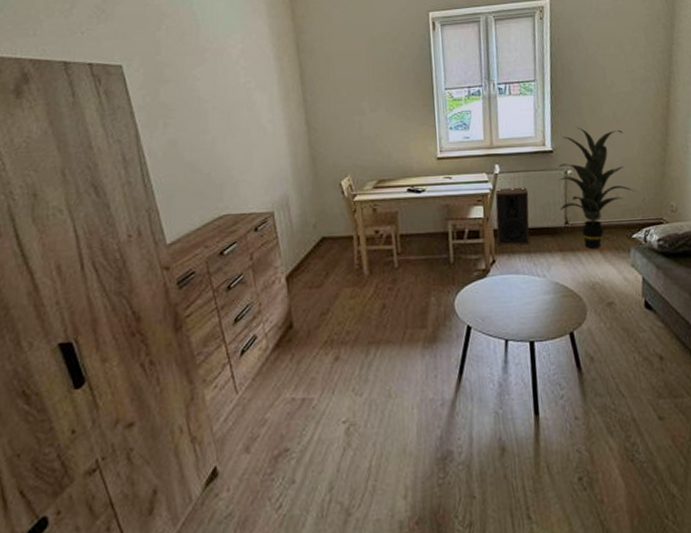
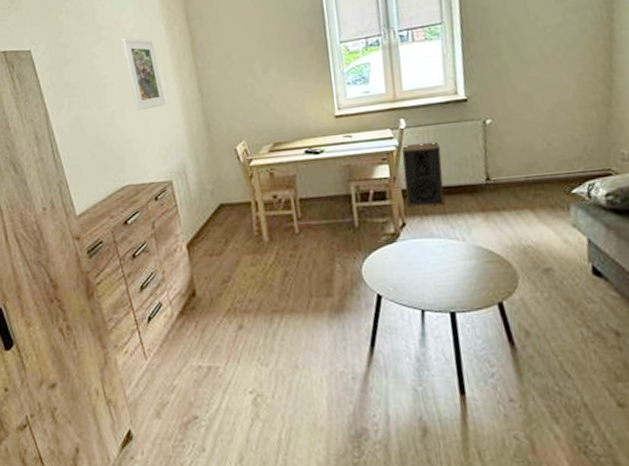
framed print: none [227,62,271,140] -> present [122,37,166,112]
indoor plant: present [558,127,635,248] -> none [475,70,573,207]

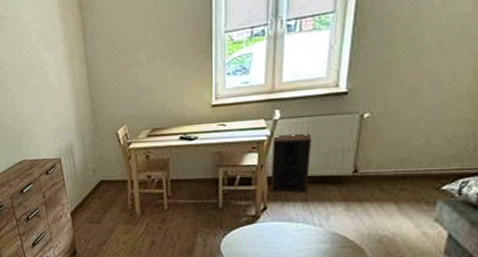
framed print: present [122,37,166,112] -> none [21,26,58,96]

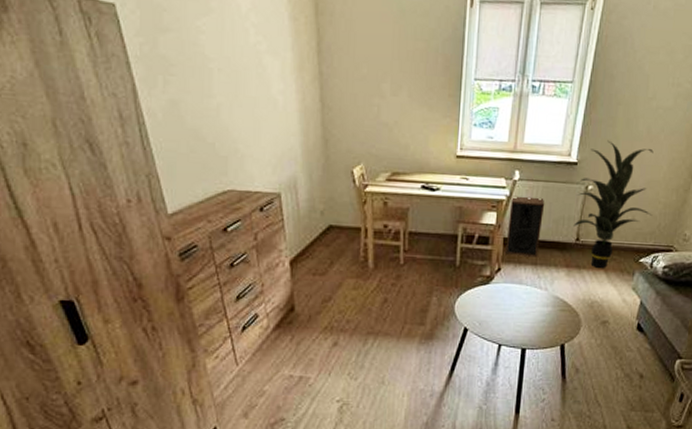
indoor plant: none [349,62,455,199] -> present [573,140,654,268]

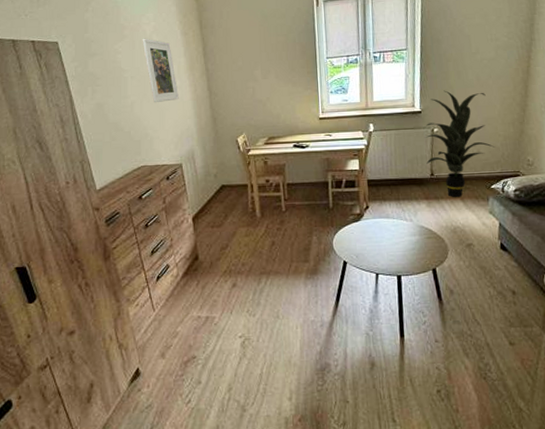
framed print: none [235,16,282,110] -> present [142,38,179,103]
speaker: present [505,195,545,257] -> none [369,143,399,194]

